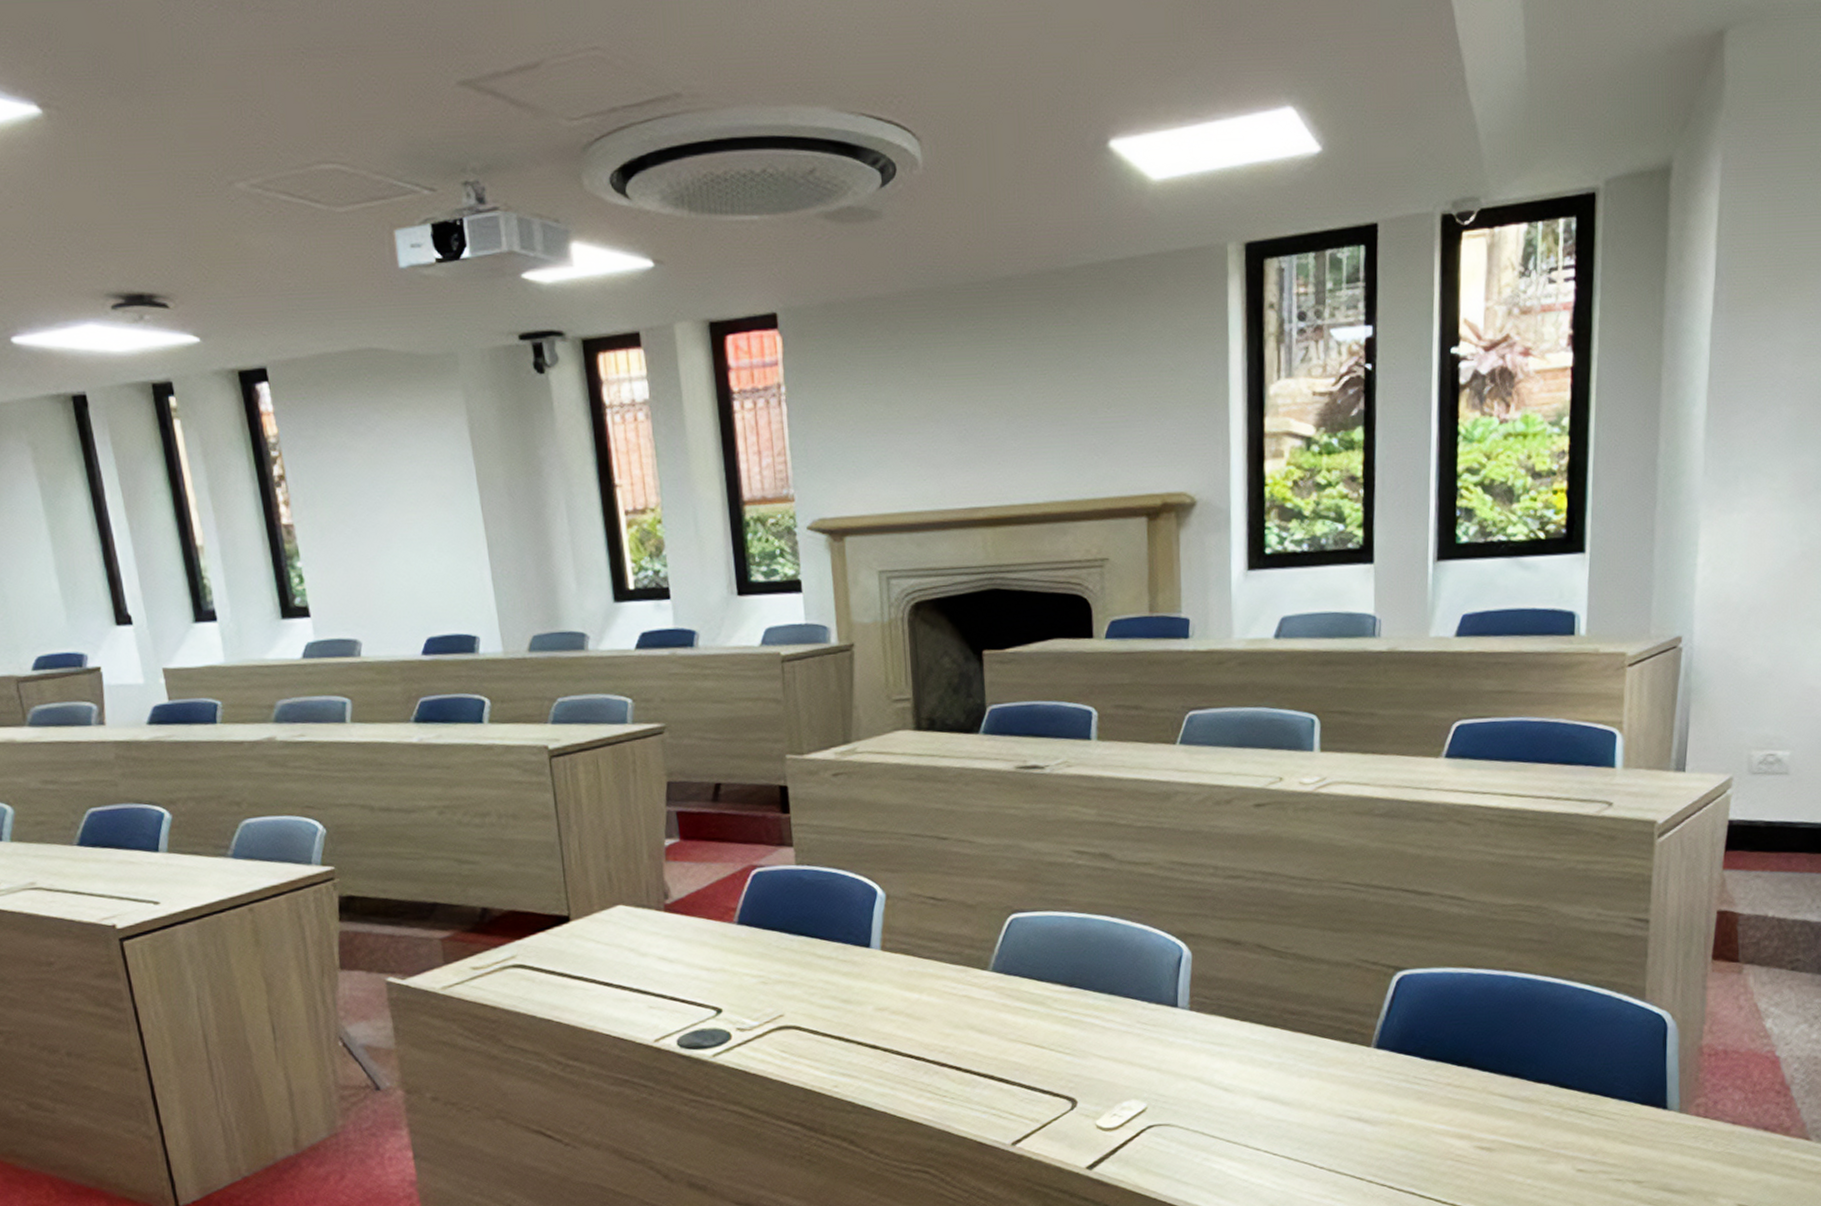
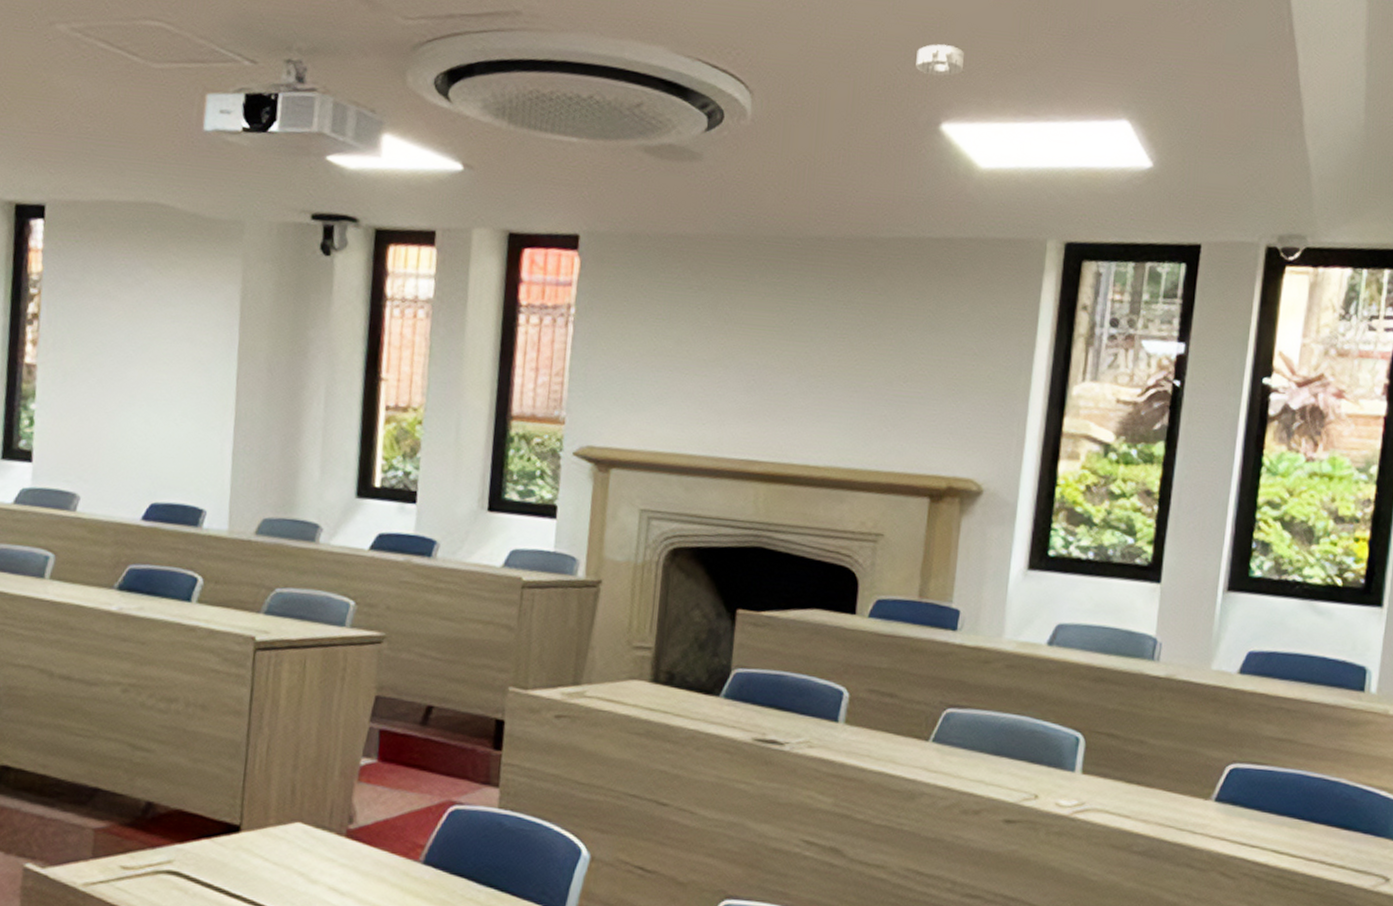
smoke detector: none [1075,56,1123,92] -> present [916,44,964,76]

